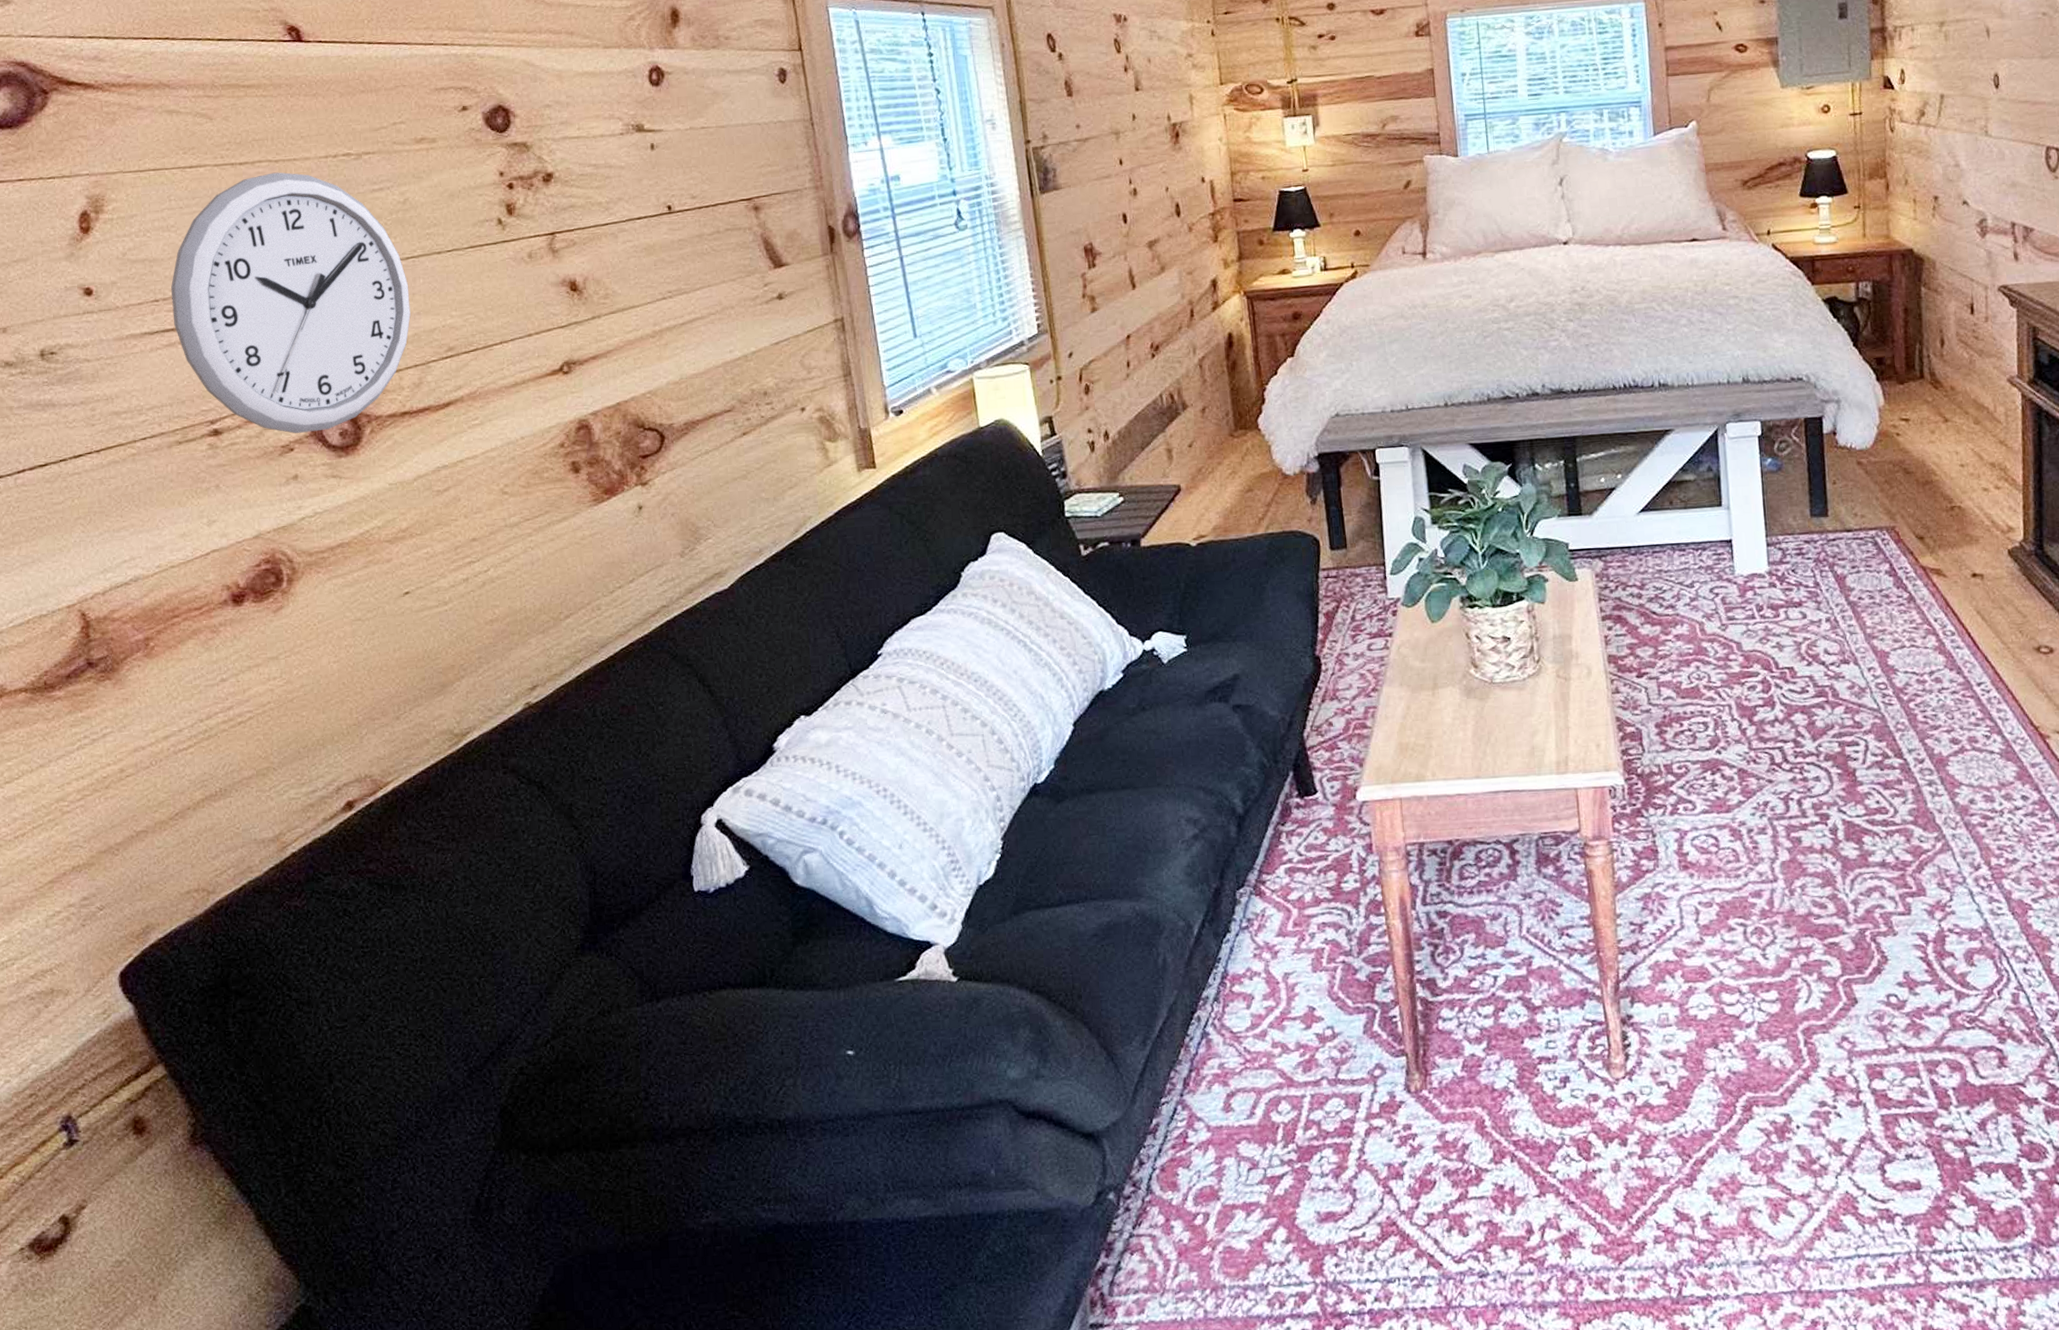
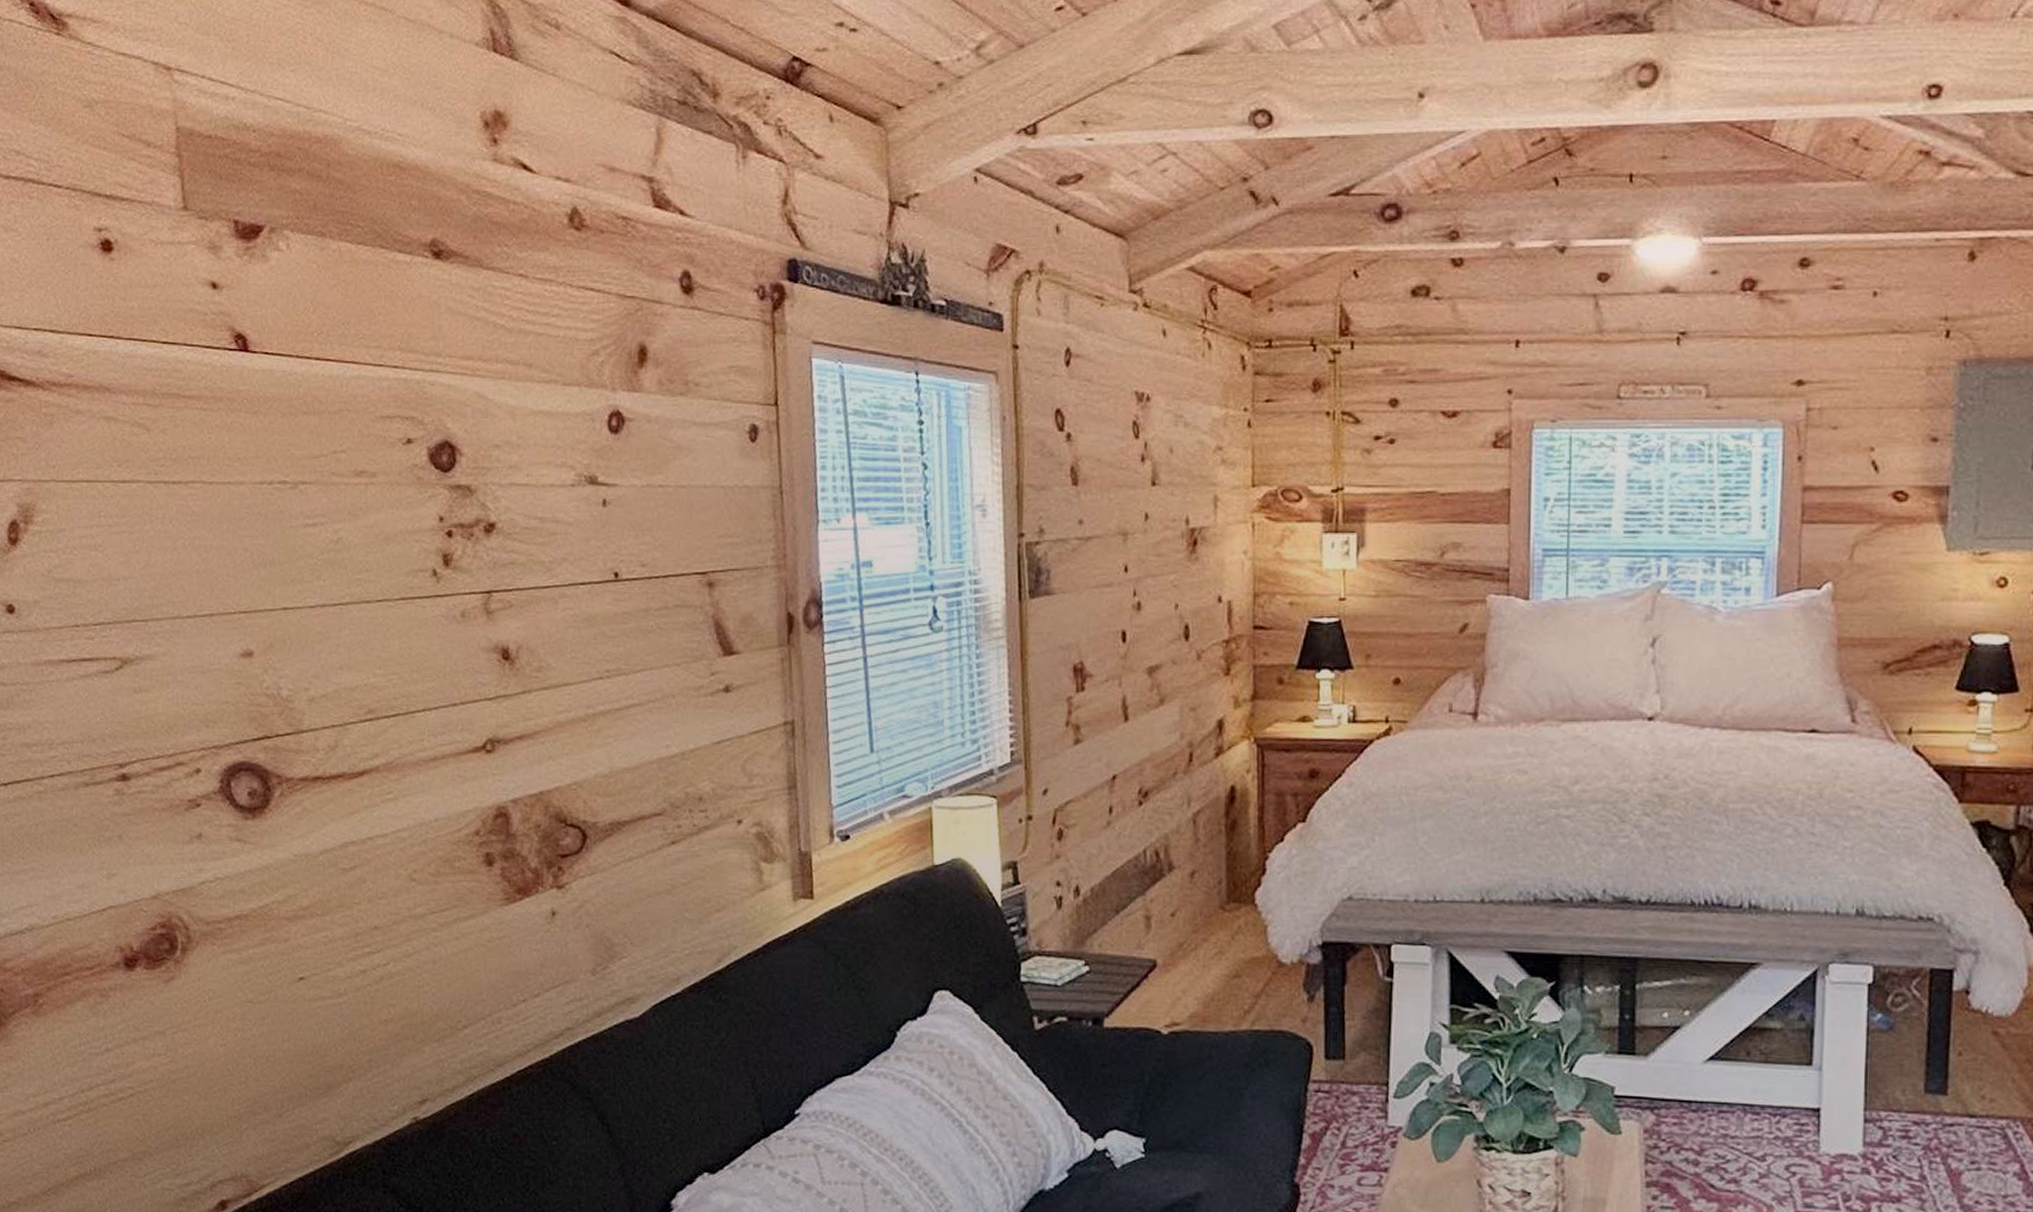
wall clock: present [171,172,411,434] -> none [92,495,334,788]

